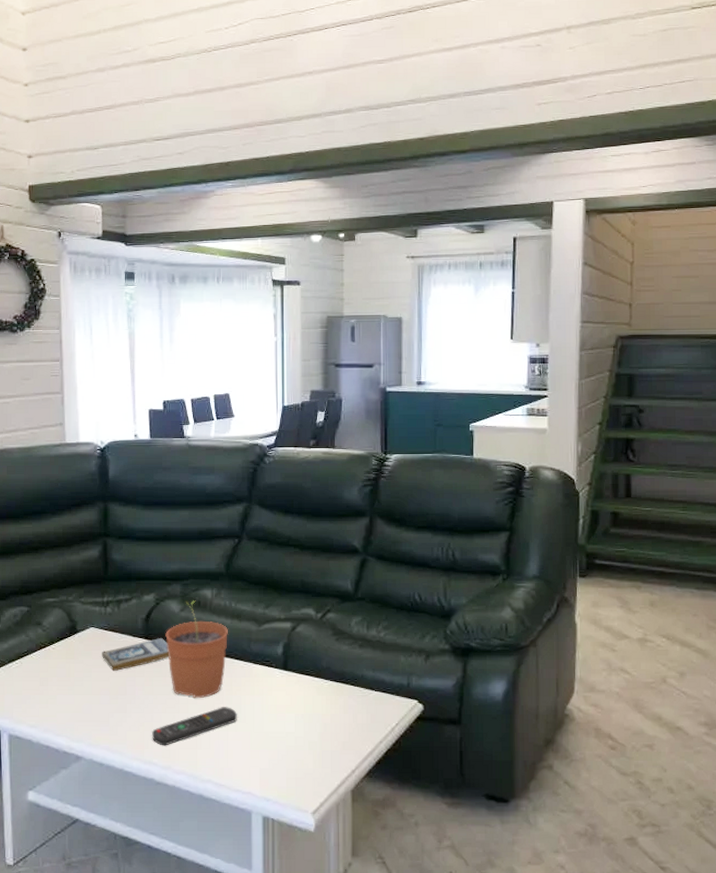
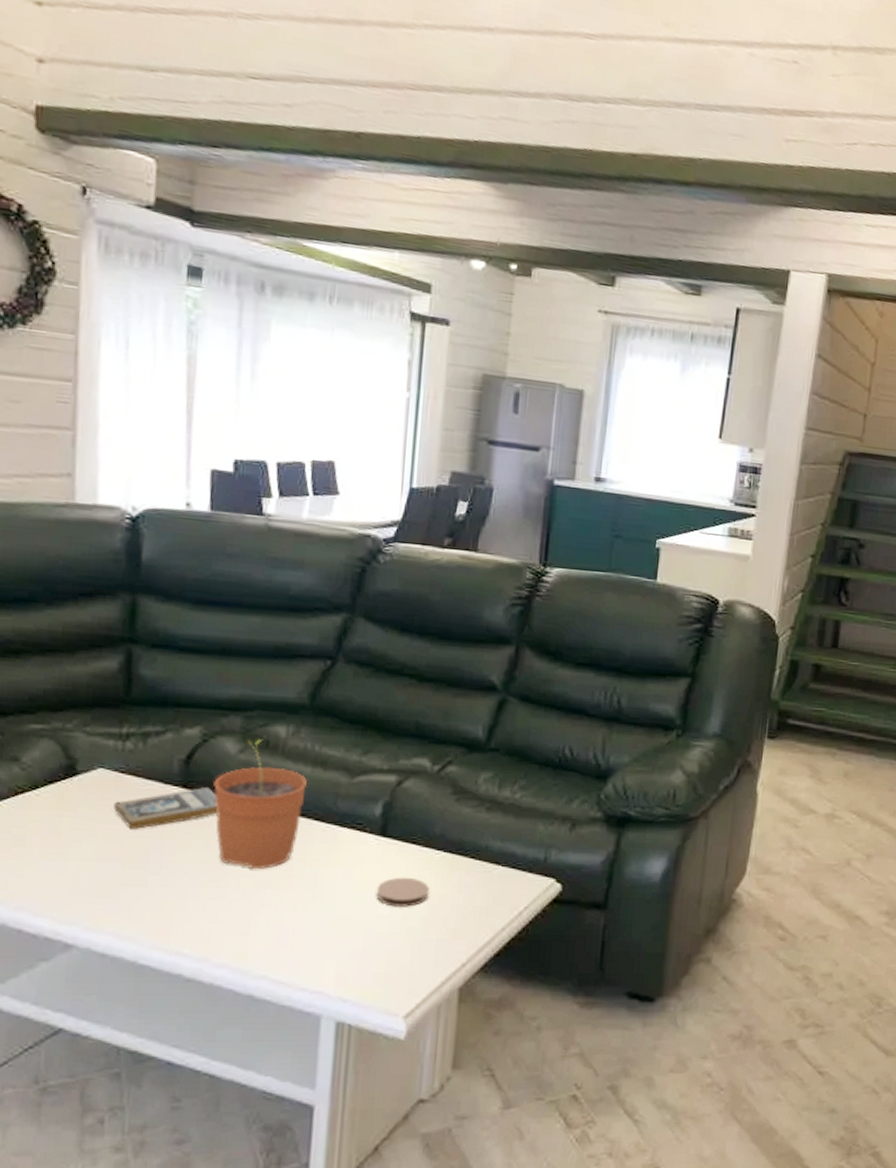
remote control: present [152,707,237,746] -> none [183,881,311,932]
coaster: none [284,701,323,725] -> present [376,877,430,907]

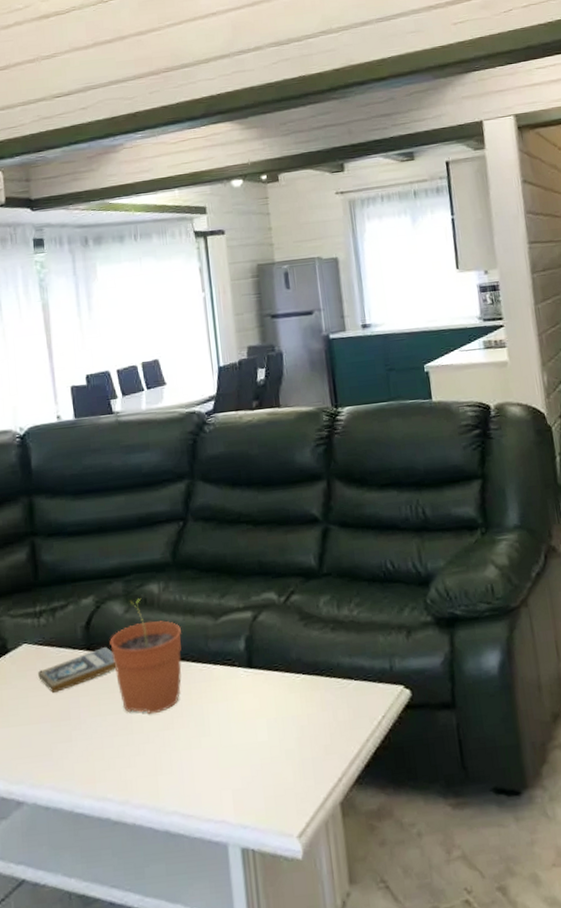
coaster: present [376,877,430,907] -> none [253,702,298,732]

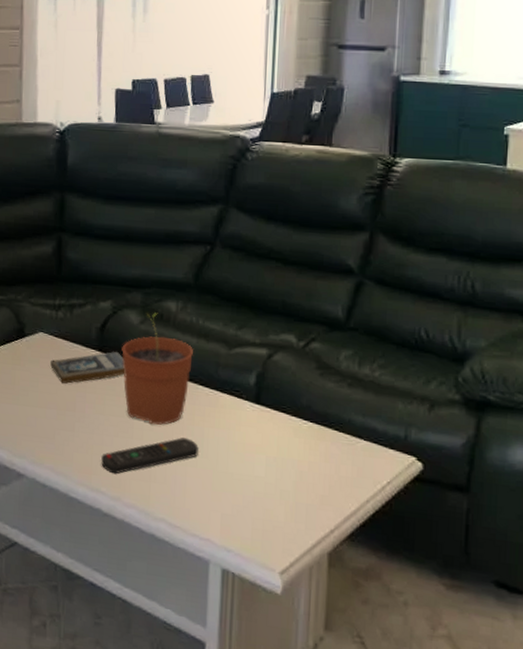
remote control: none [103,720,201,777] -> present [101,437,198,474]

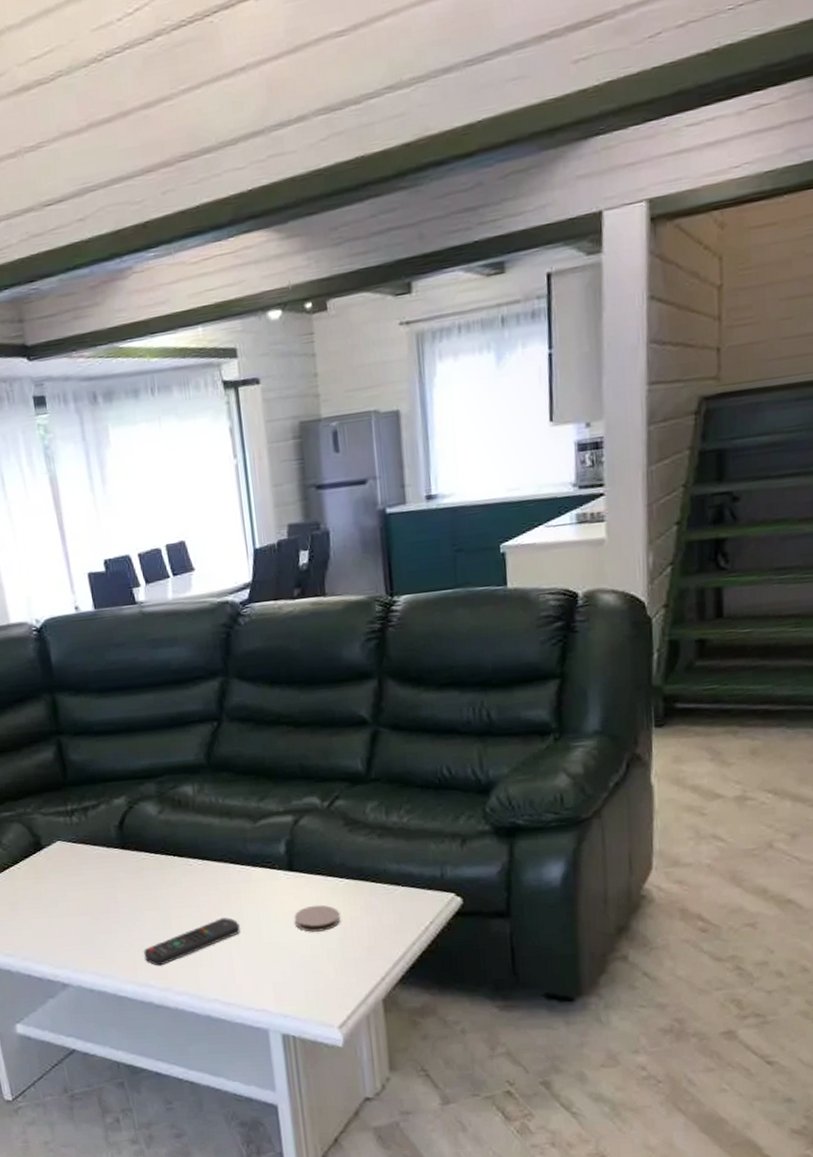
book: present [50,352,126,384] -> none [74,847,153,888]
plant pot: present [121,312,193,426] -> none [144,799,220,912]
coaster: none [252,442,299,471] -> present [294,904,341,932]

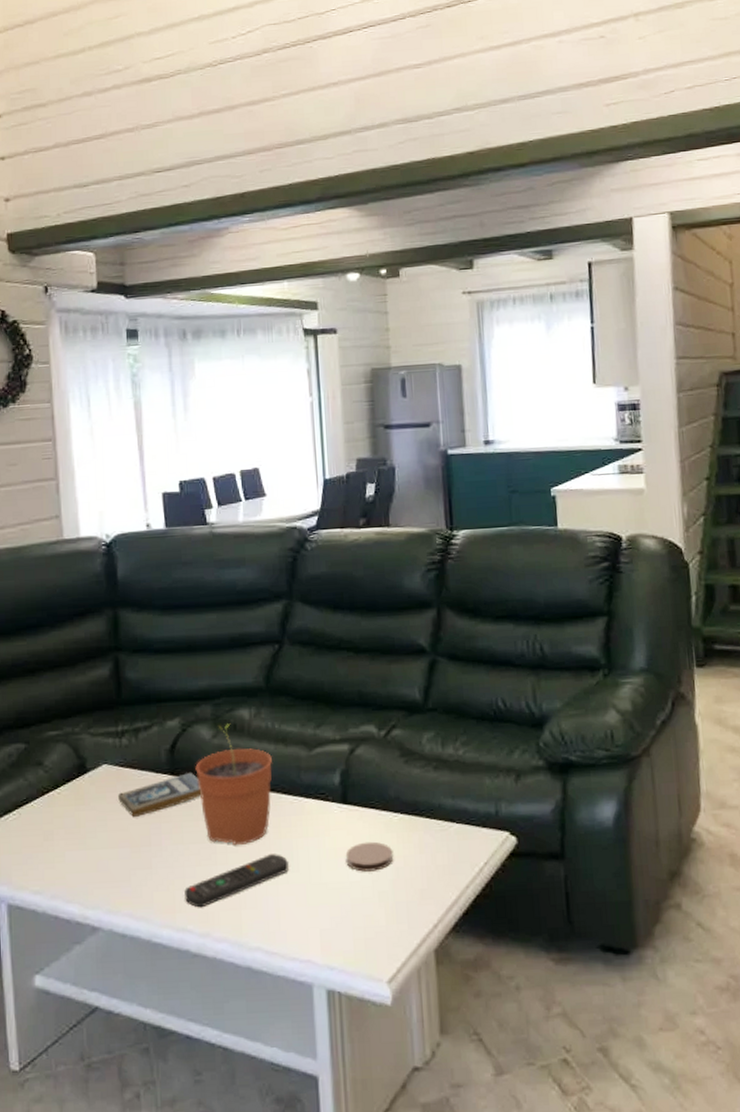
book: none [74,847,153,888] -> present [118,773,202,817]
plant pot: none [144,799,220,912] -> present [195,723,272,846]

